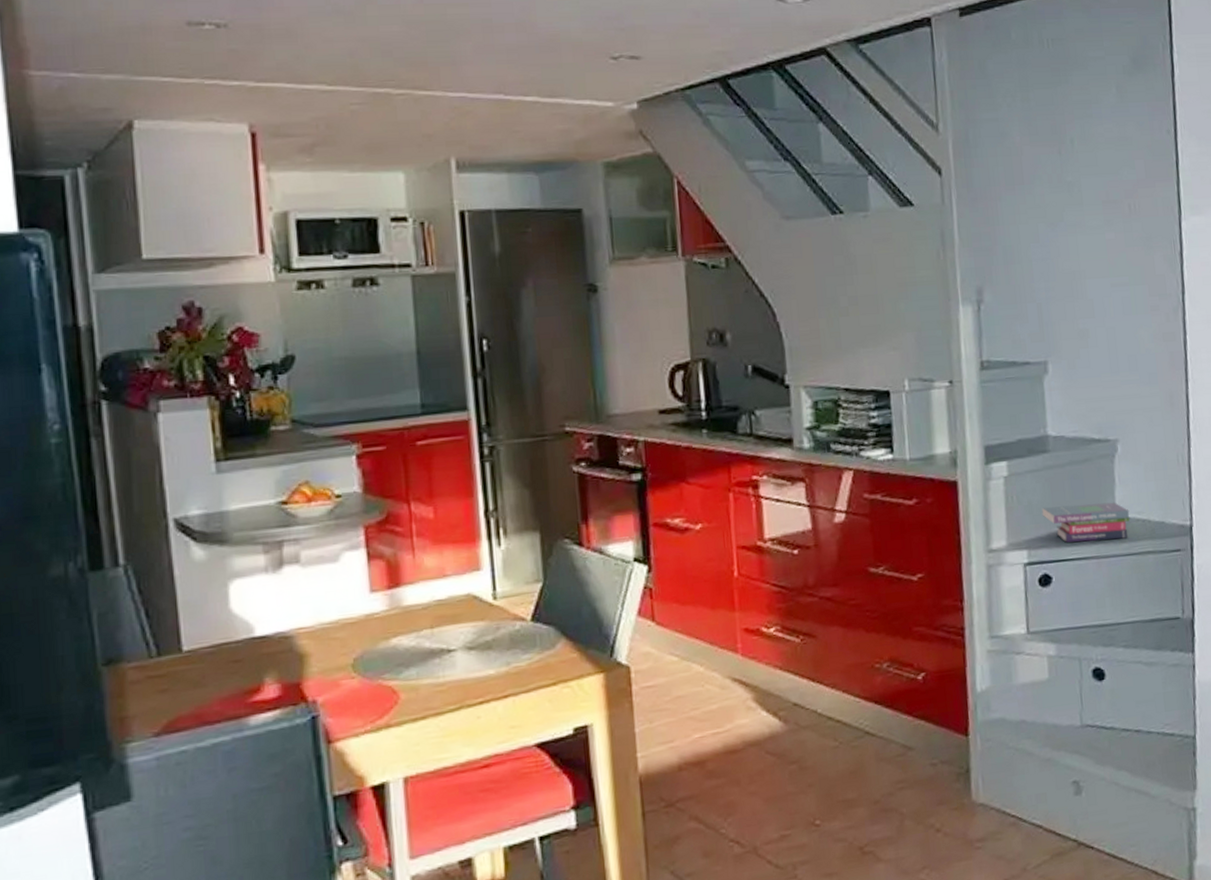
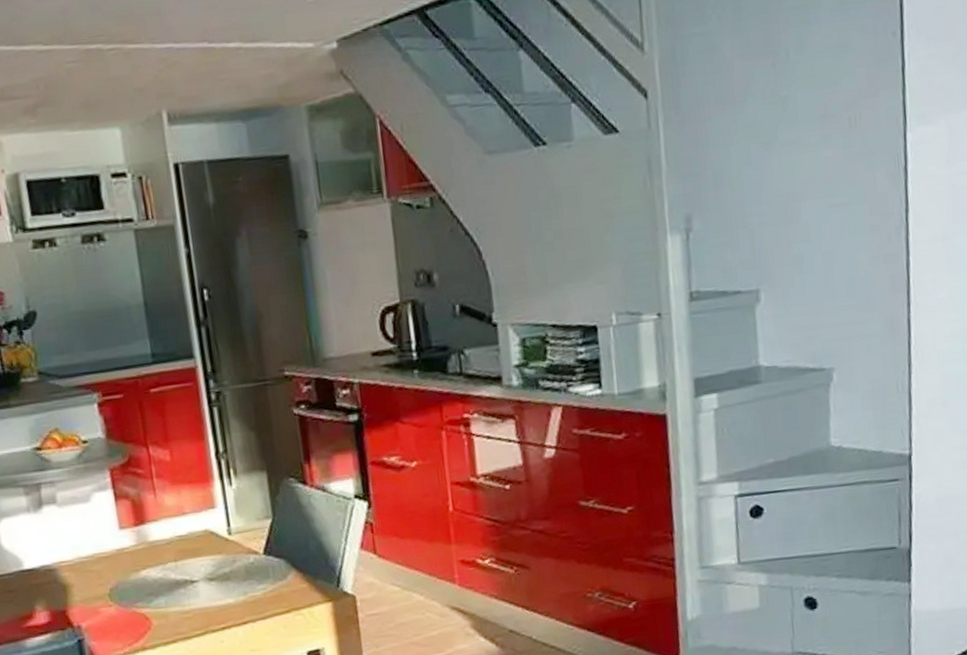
books: present [1041,502,1130,543] -> none [753,432,846,474]

